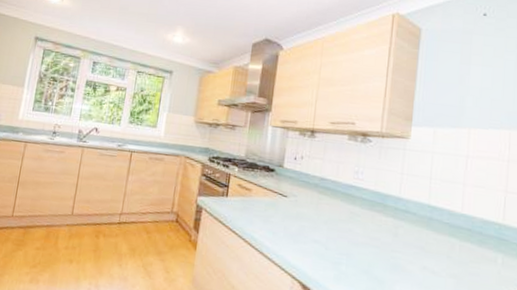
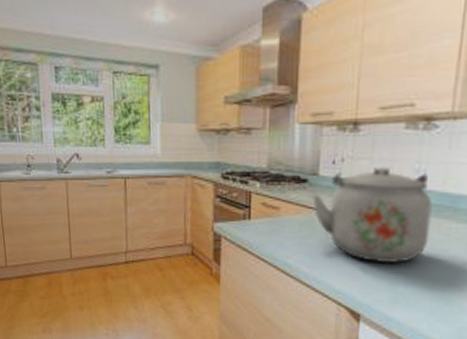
kettle: none [277,165,368,246] -> present [312,166,433,264]

